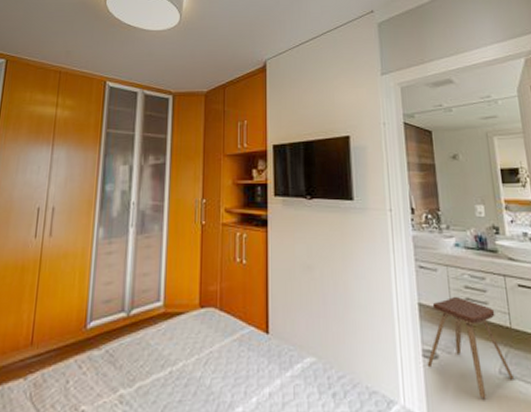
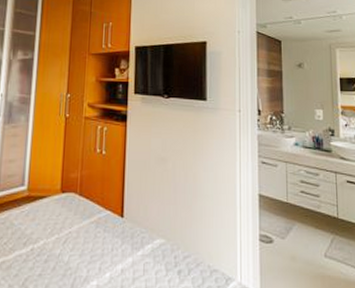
music stool: present [427,296,515,400] -> none [263,189,338,279]

